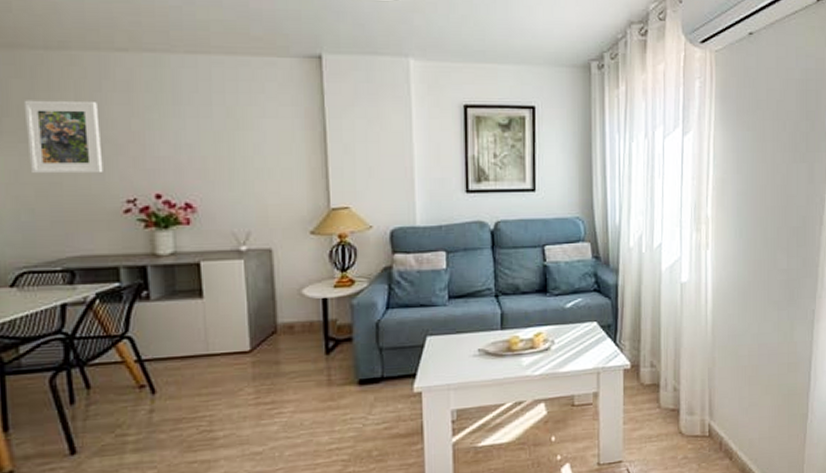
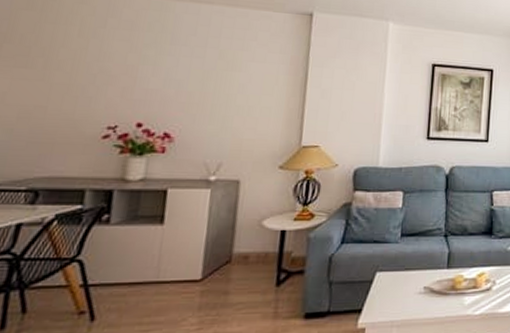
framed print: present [23,100,103,174] -> none [19,30,99,101]

